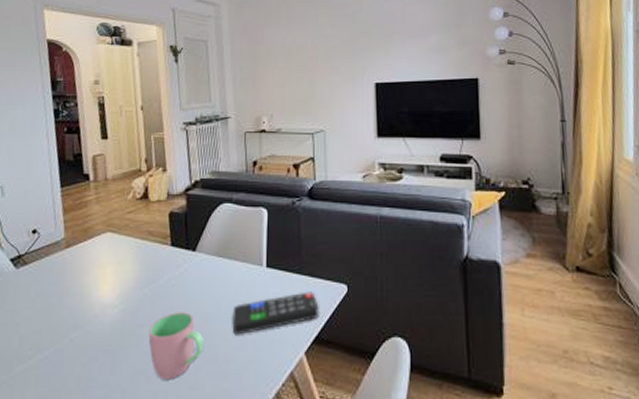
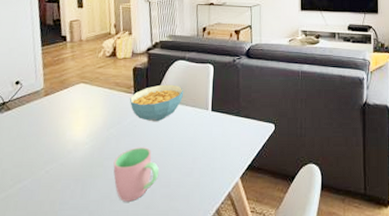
cereal bowl: none [165,233,232,281] -> present [129,84,184,122]
remote control: present [232,291,319,335] -> none [182,130,252,165]

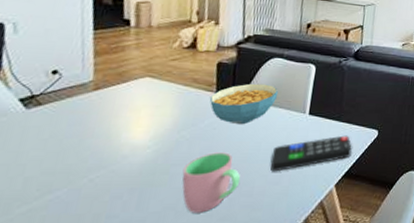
remote control: none [182,130,252,165] -> present [270,135,352,172]

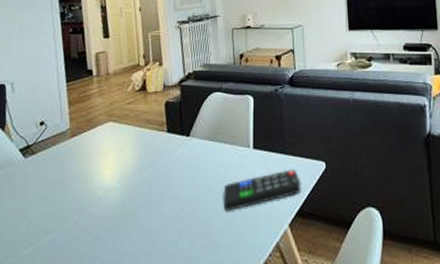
cup: present [182,152,241,213] -> none [147,192,198,256]
cereal bowl: present [209,83,279,125] -> none [162,120,222,163]

